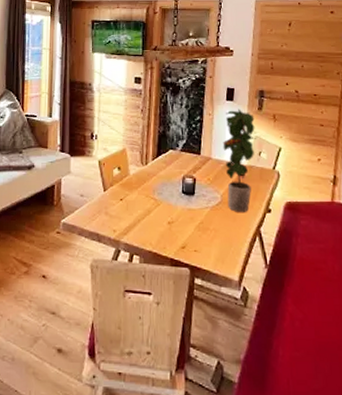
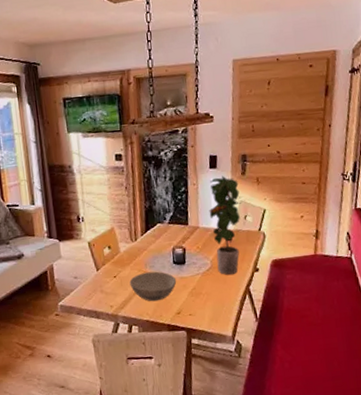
bowl: none [135,199,184,232] -> present [129,271,177,302]

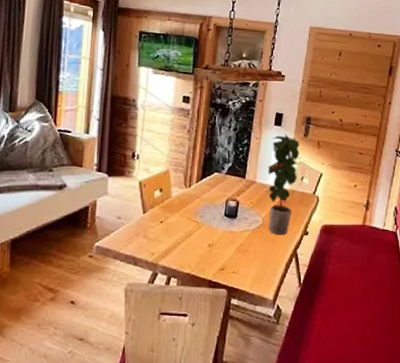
bowl: present [129,271,177,302] -> none [176,222,225,254]

